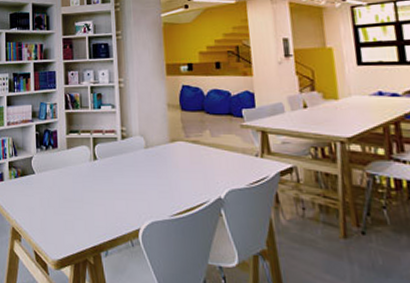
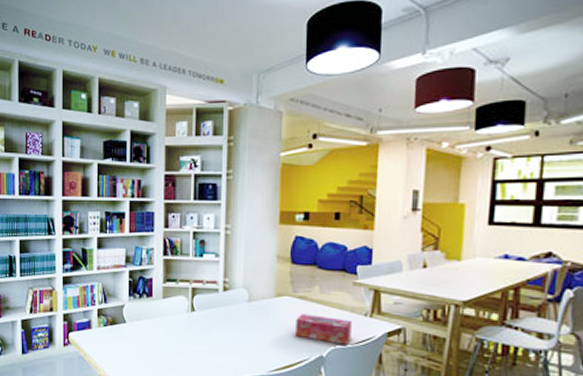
tissue box: none [191,157,246,186] -> present [296,314,352,345]

